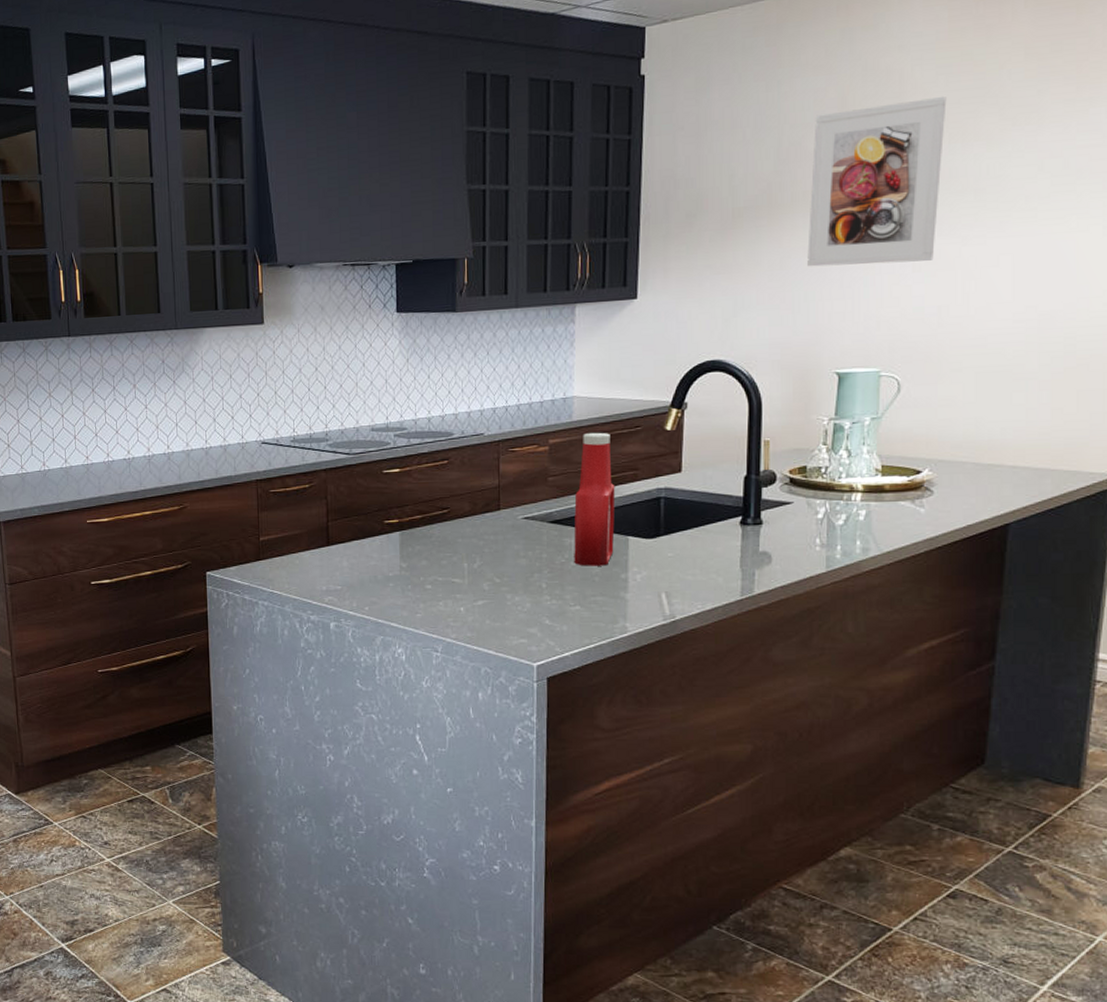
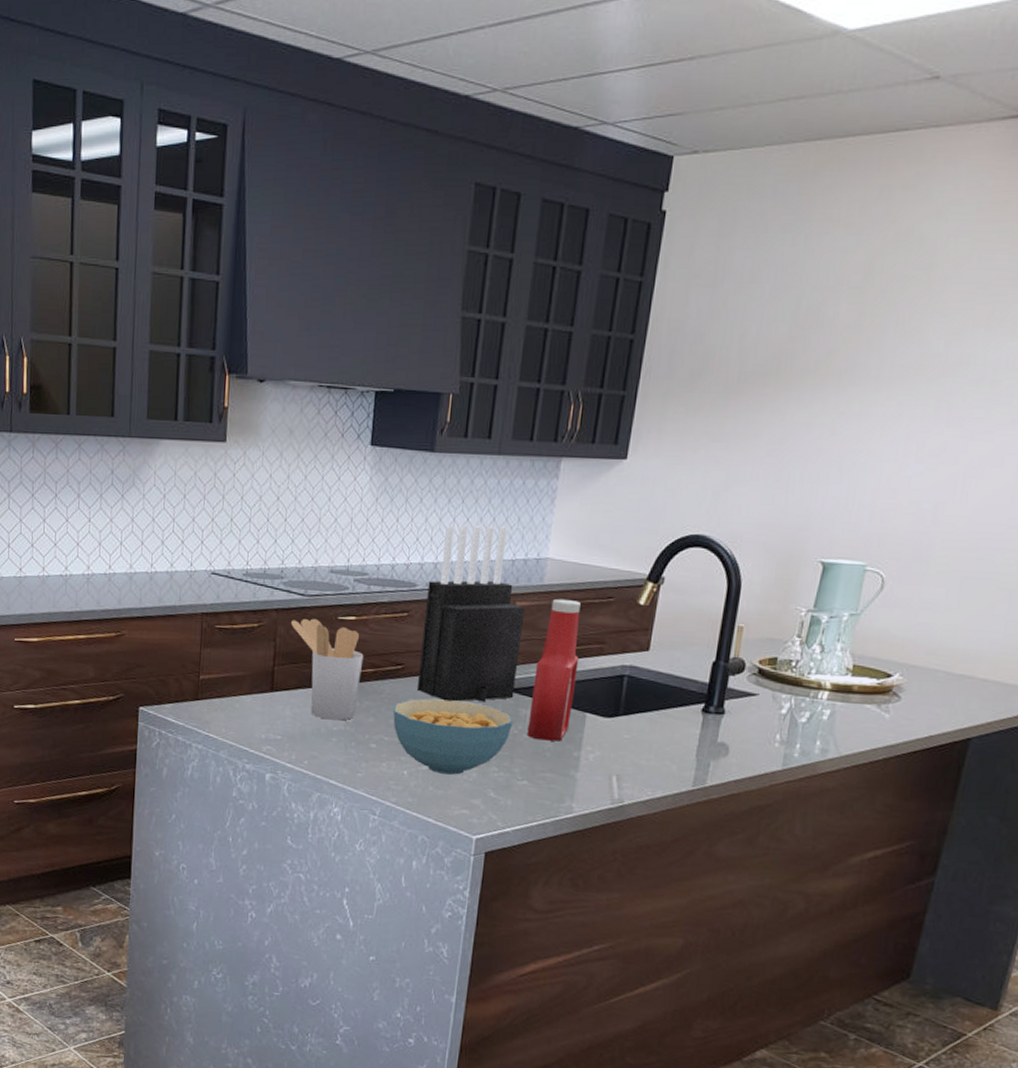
utensil holder: none [340,474,411,567] -> present [291,618,364,721]
cereal bowl: none [444,536,559,607] -> present [393,699,513,775]
knife block: none [463,371,558,538] -> present [416,524,525,703]
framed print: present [807,96,947,267] -> none [808,273,978,452]

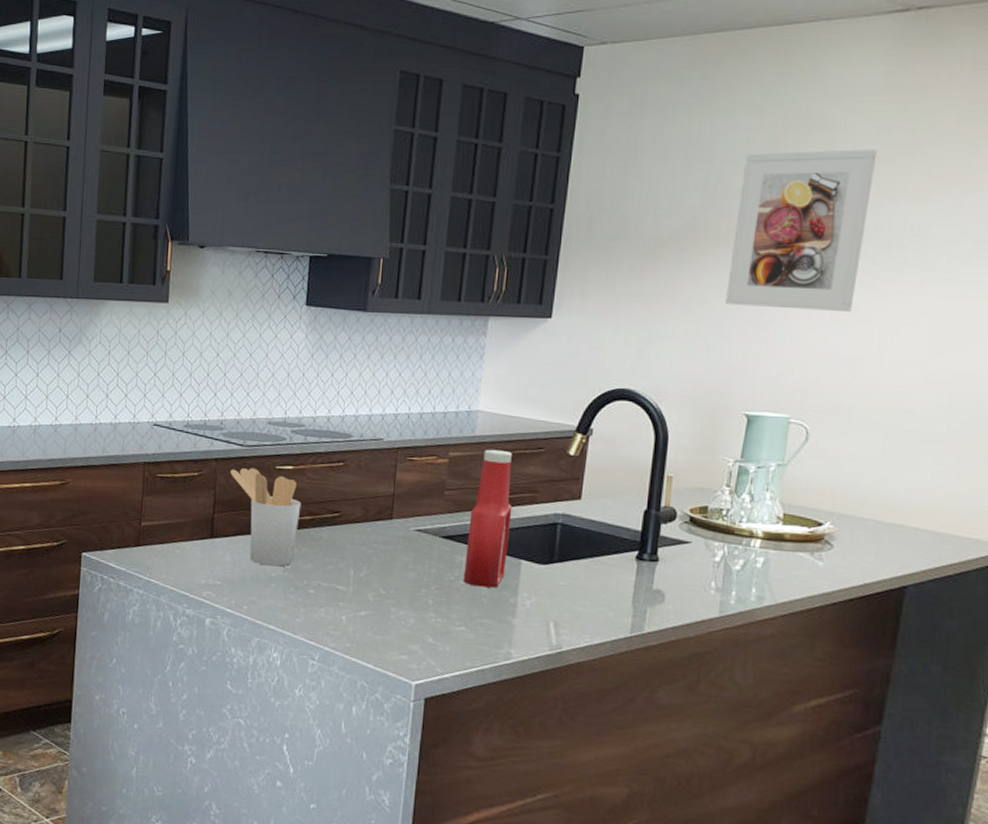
cereal bowl: present [393,699,513,775] -> none [331,545,449,621]
knife block: present [416,524,525,703] -> none [353,379,458,549]
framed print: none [808,273,978,452] -> present [726,148,877,311]

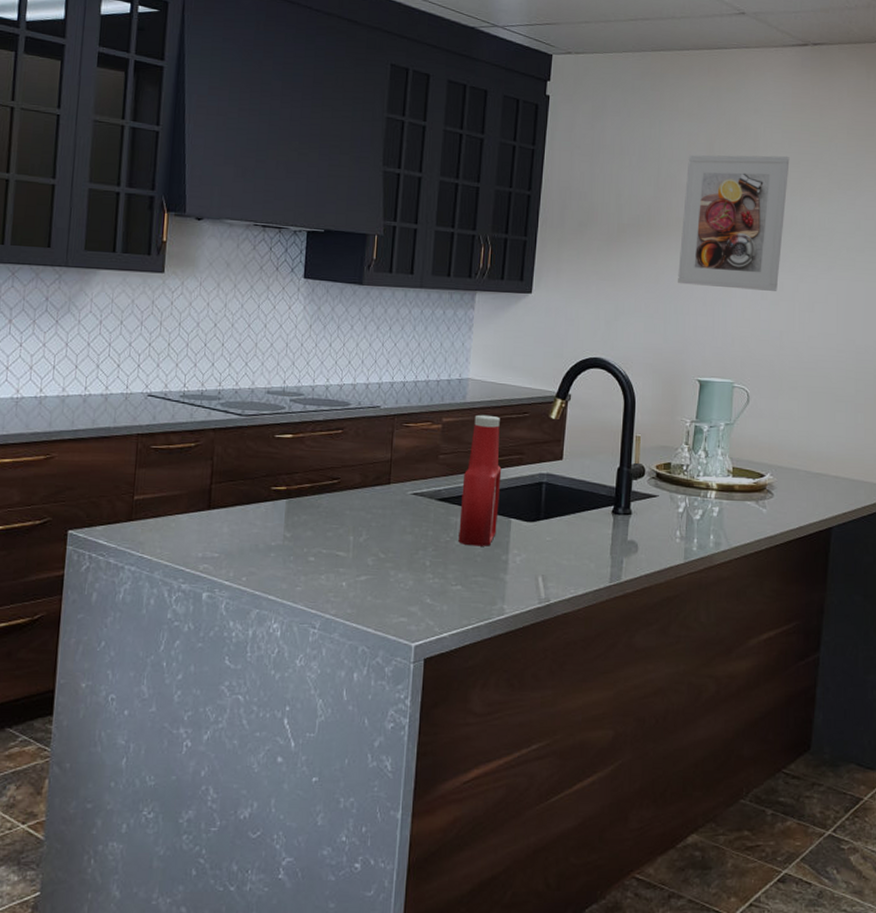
utensil holder: present [230,467,301,567] -> none [229,437,301,536]

